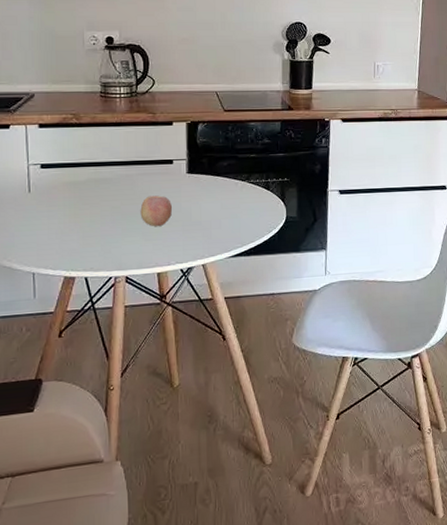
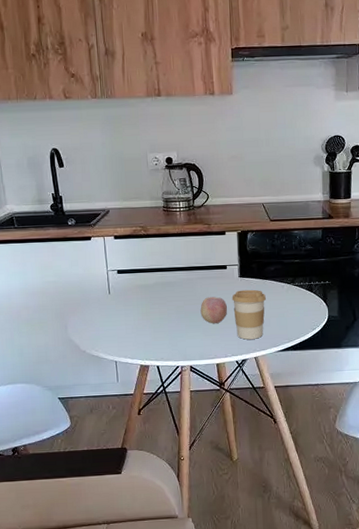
coffee cup: none [178,187,217,245] -> present [232,289,266,340]

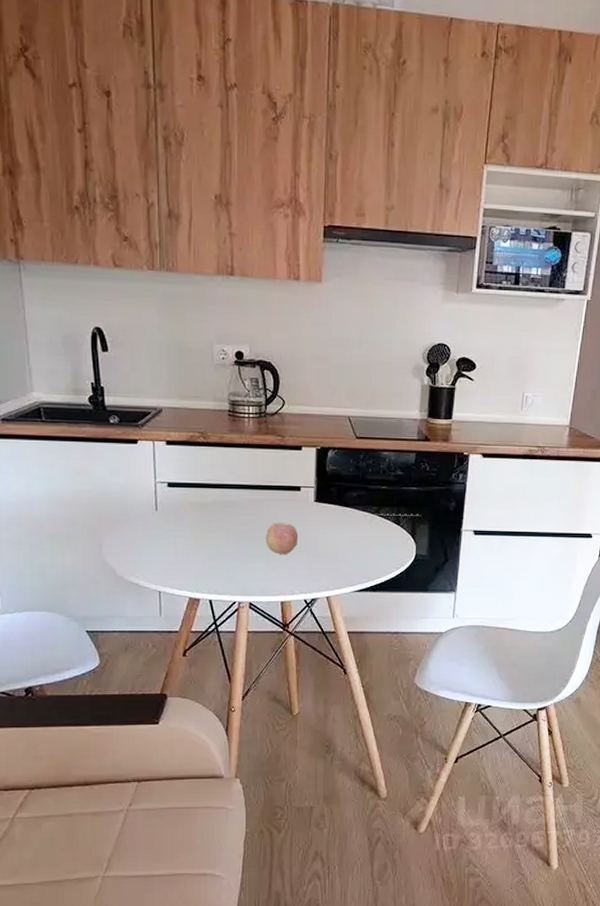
coffee cup: present [232,289,266,340] -> none [304,517,345,576]

